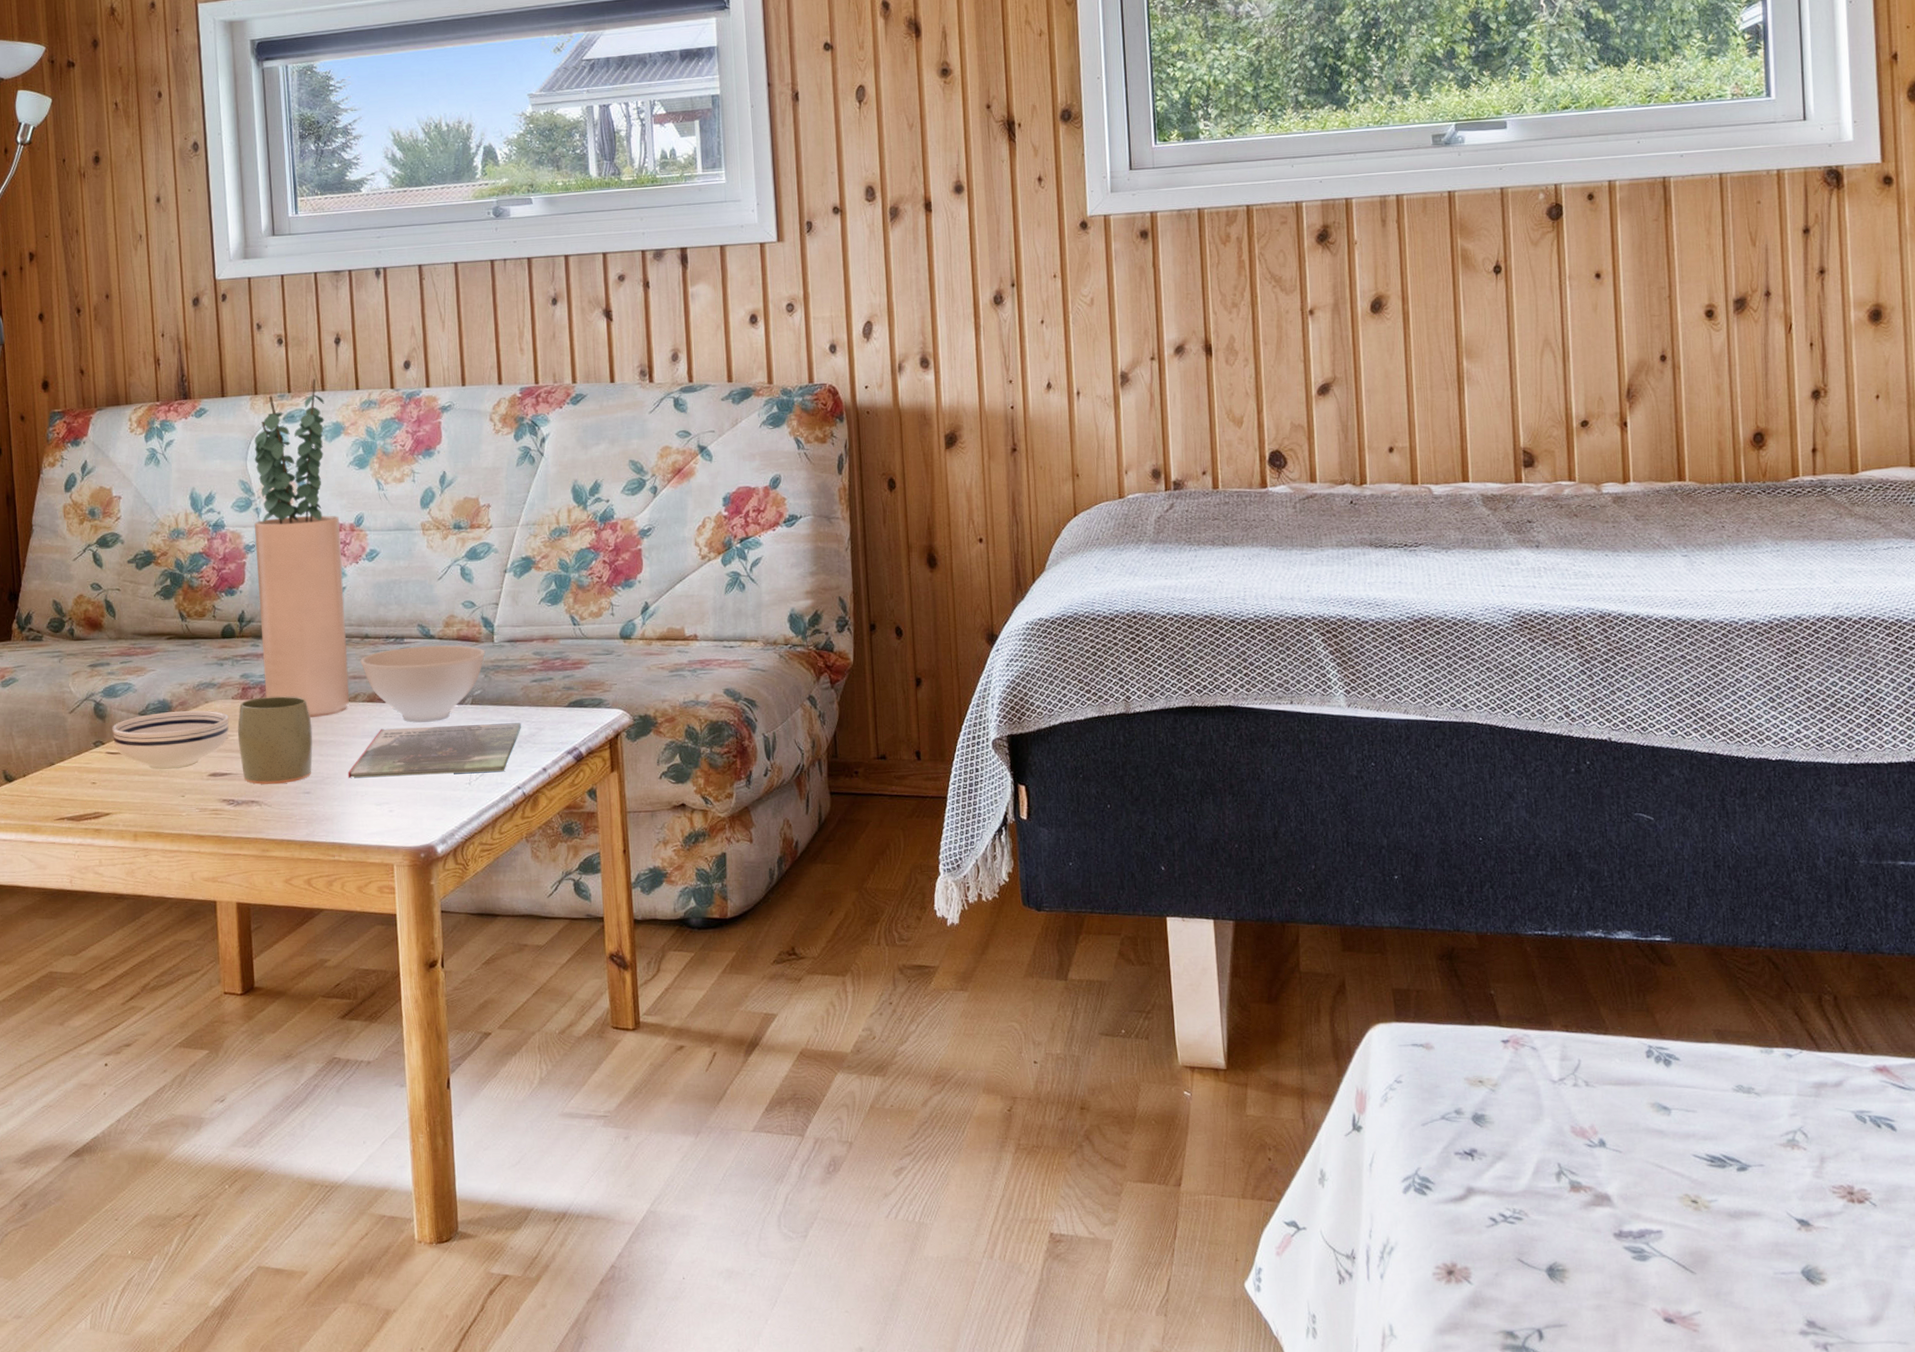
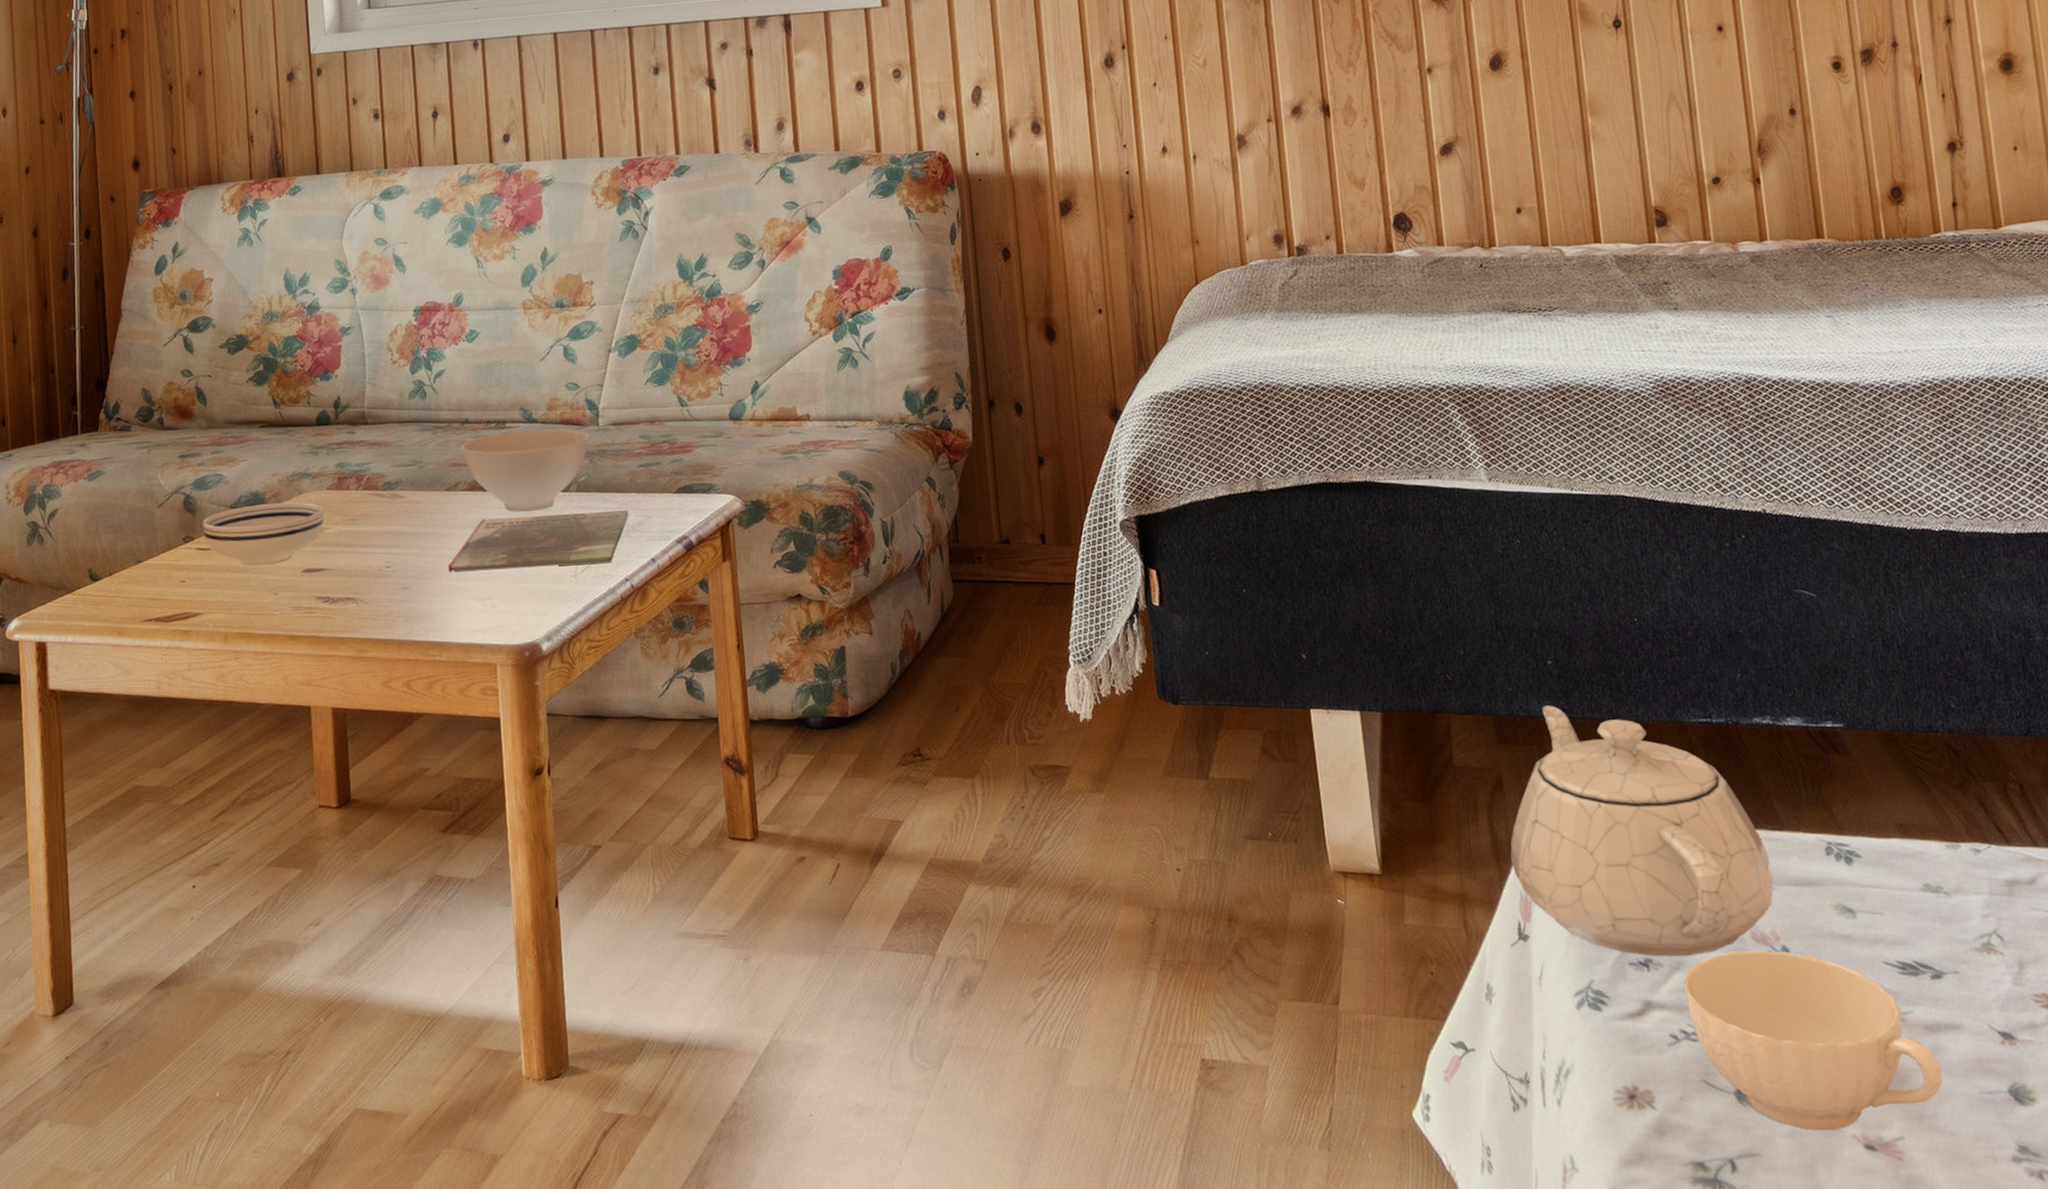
mug: present [237,696,313,785] -> none [333,485,412,581]
vase: present [254,378,350,718] -> none [350,153,450,508]
teapot: none [1349,917,1596,1148] -> present [1510,705,1774,957]
teacup: none [1505,1142,1741,1305] -> present [1683,949,1943,1131]

